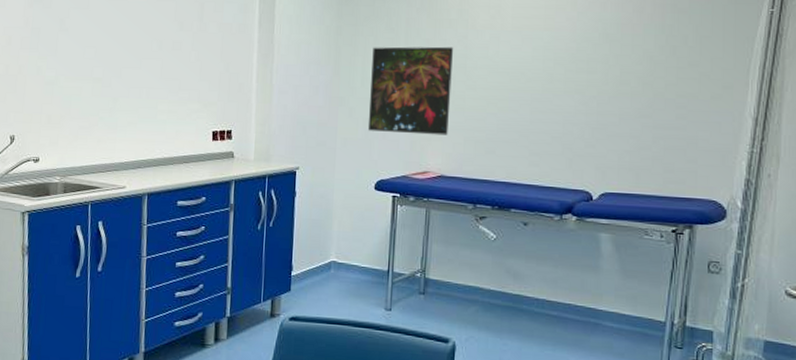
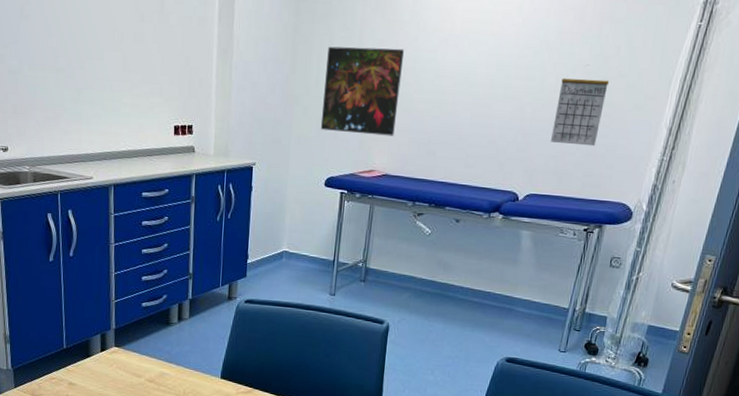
calendar: none [621,69,679,140] -> present [550,77,609,147]

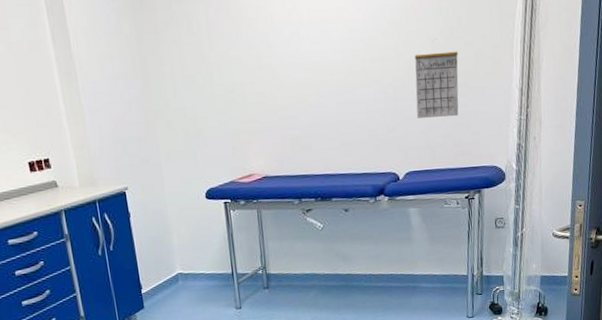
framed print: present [320,46,405,136] -> none [178,47,266,142]

